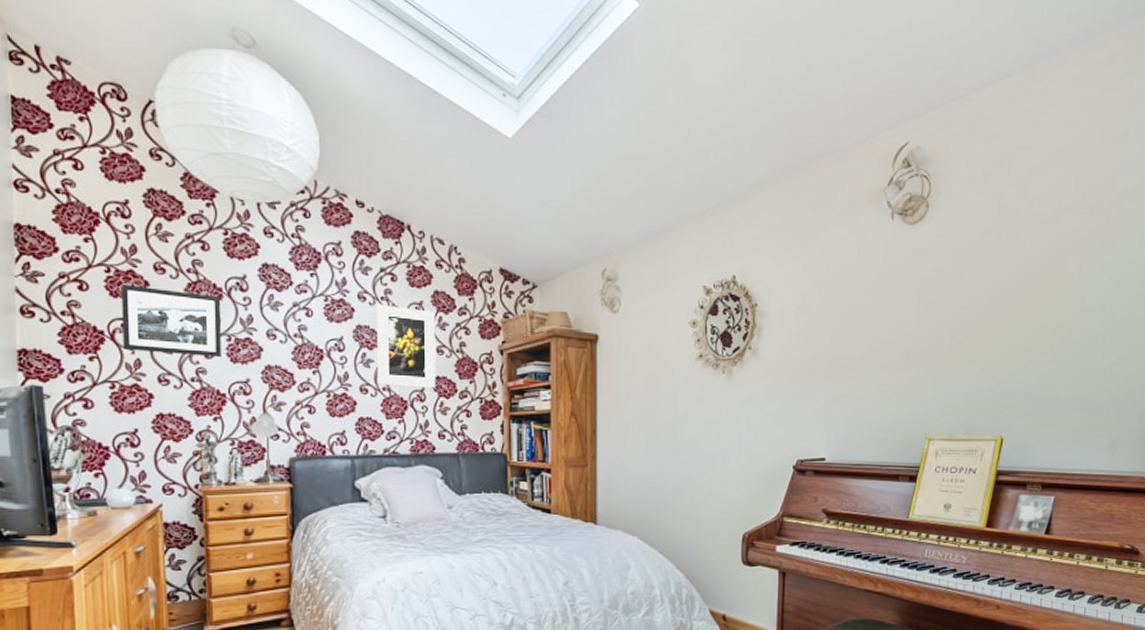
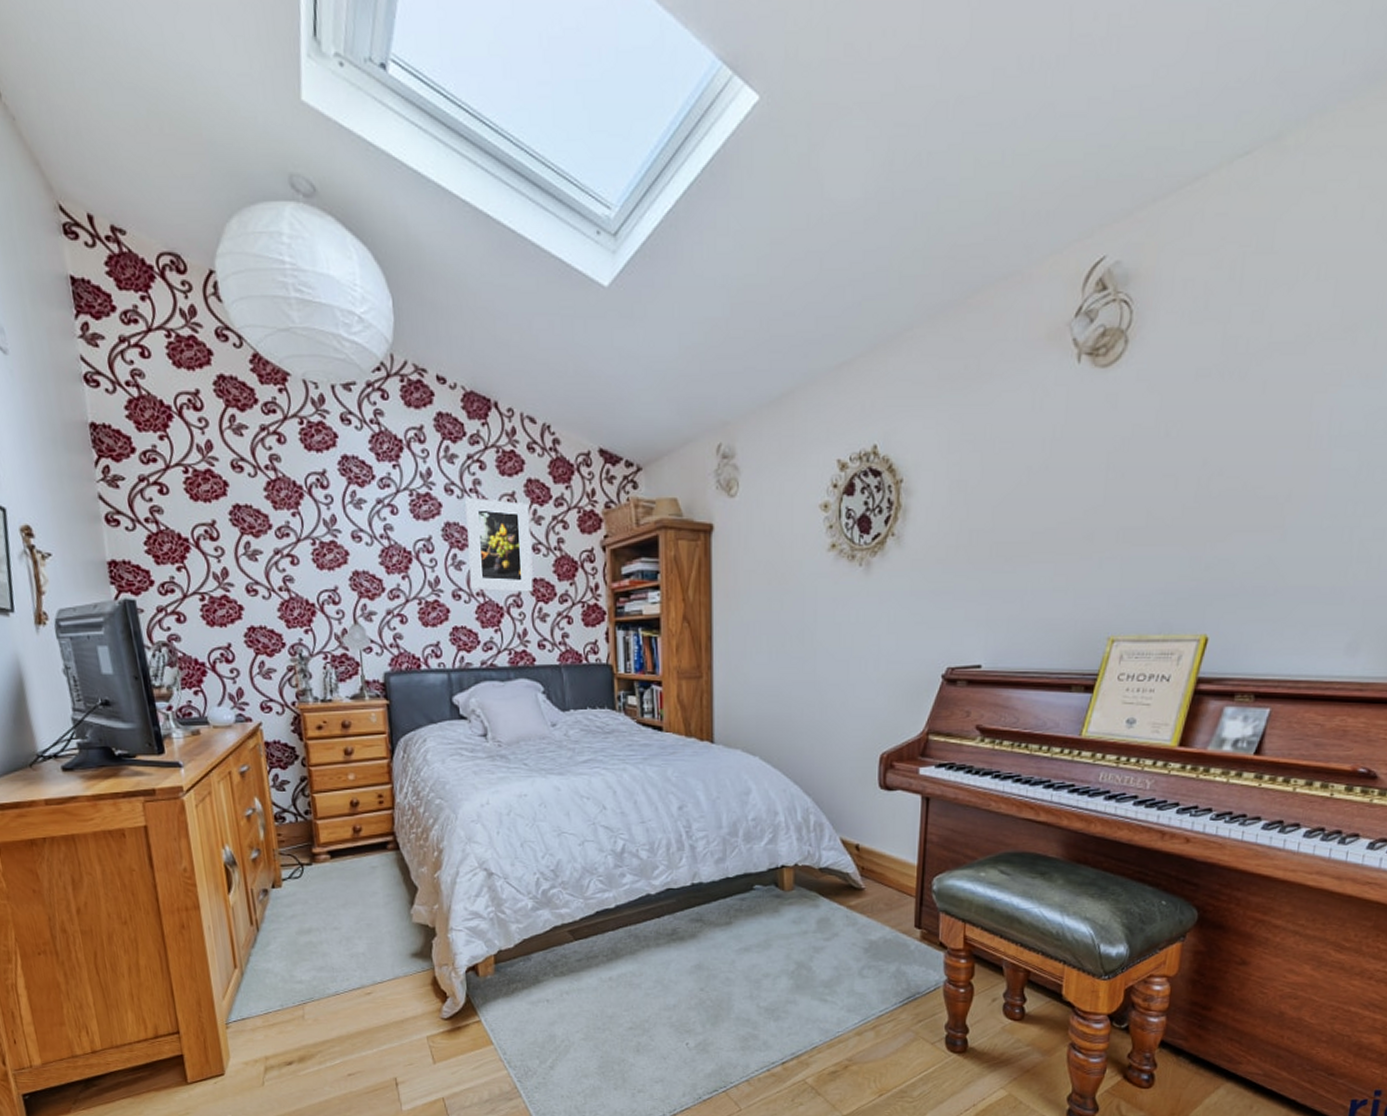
picture frame: present [121,283,222,357] -> none [200,485,307,563]

